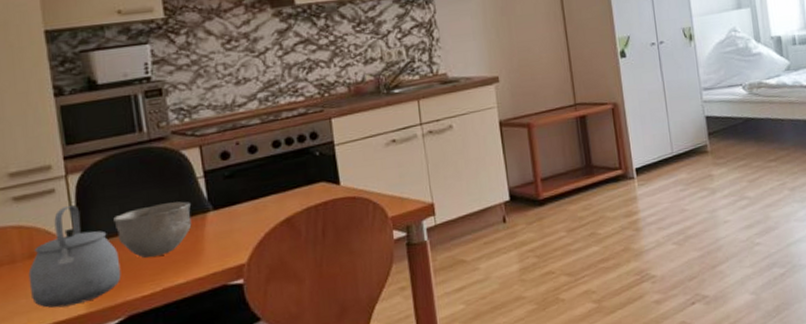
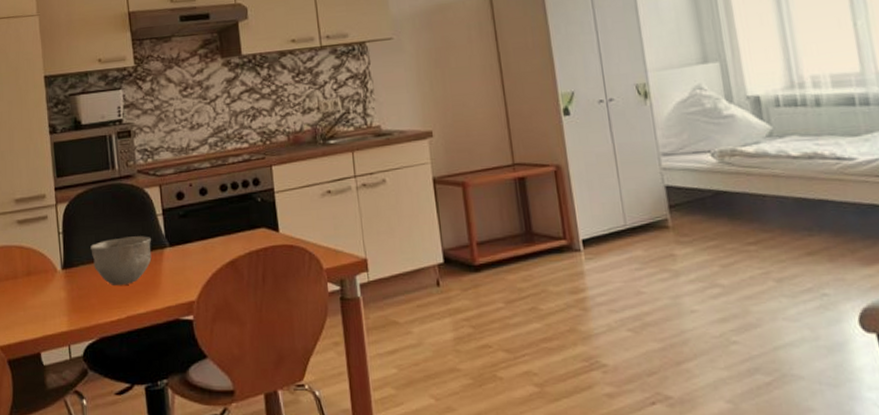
tea kettle: present [28,205,121,308] -> none [26,232,95,323]

